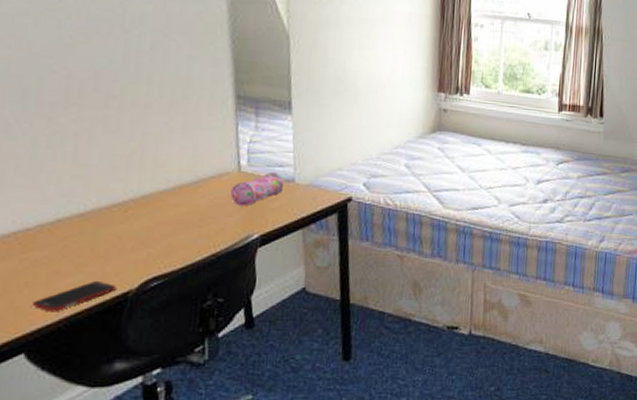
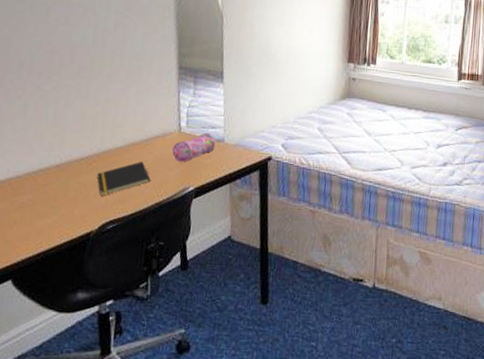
cell phone: present [33,281,116,312] -> none [19,222,81,247]
notepad: none [135,206,205,249] -> present [97,161,151,196]

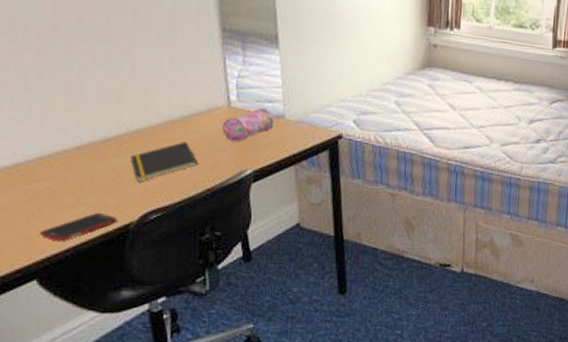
cell phone: none [19,222,81,247] -> present [40,213,117,242]

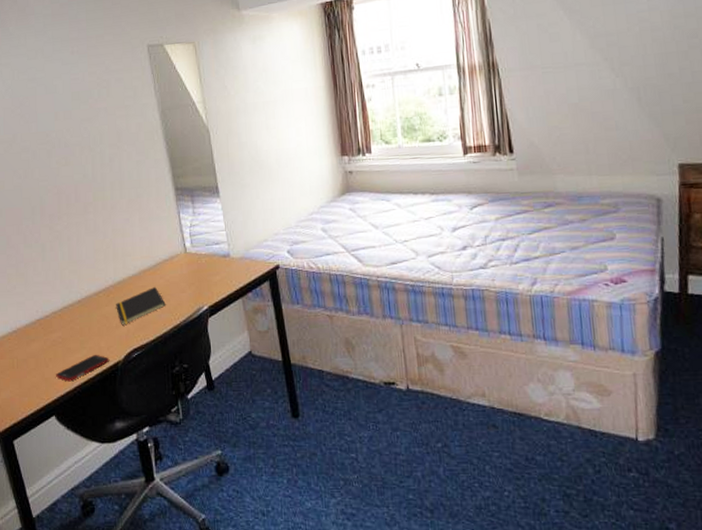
pencil case: present [222,107,275,143] -> none [182,249,222,283]

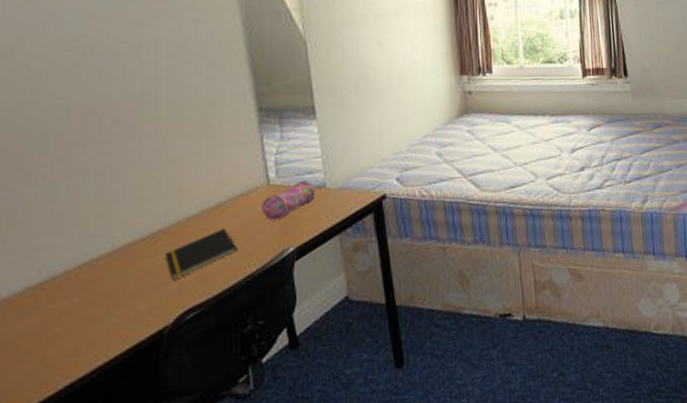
cell phone: present [56,355,109,382] -> none [64,322,150,363]
pencil case: none [182,249,222,283] -> present [262,179,316,221]

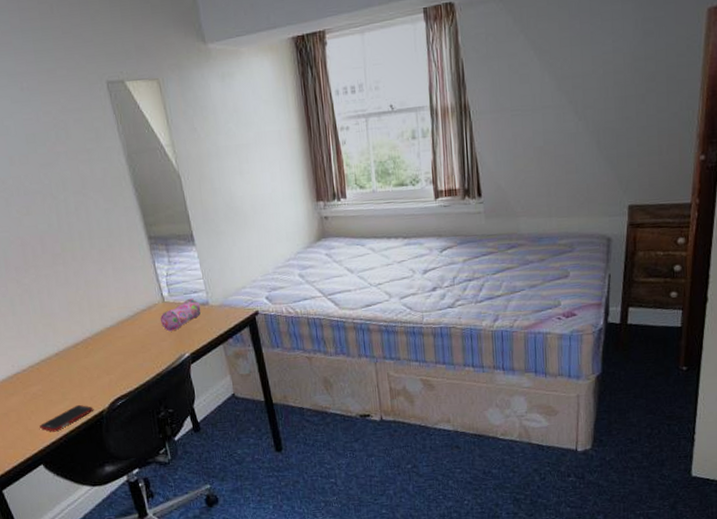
cell phone: none [64,322,150,363] -> present [40,405,93,432]
notepad: present [165,227,238,281] -> none [95,336,147,376]

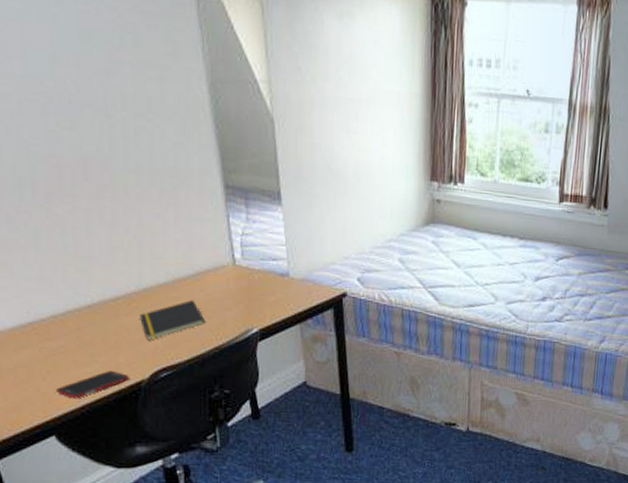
notepad: none [95,336,147,376] -> present [140,299,206,341]
pencil case: present [160,298,201,332] -> none [228,265,279,301]

